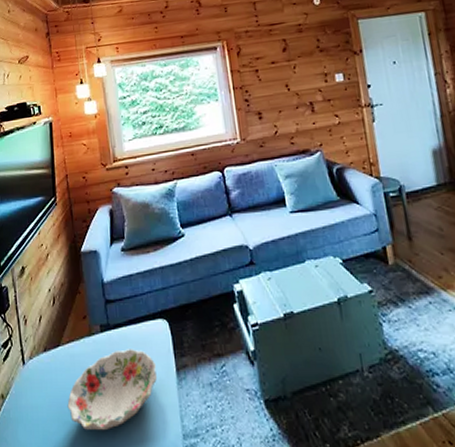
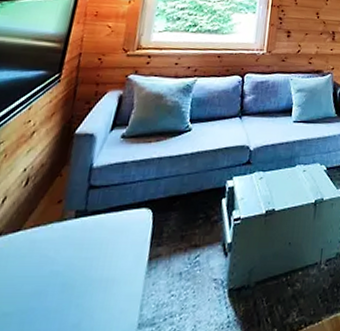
decorative bowl: present [67,349,157,430] -> none [11,237,128,321]

